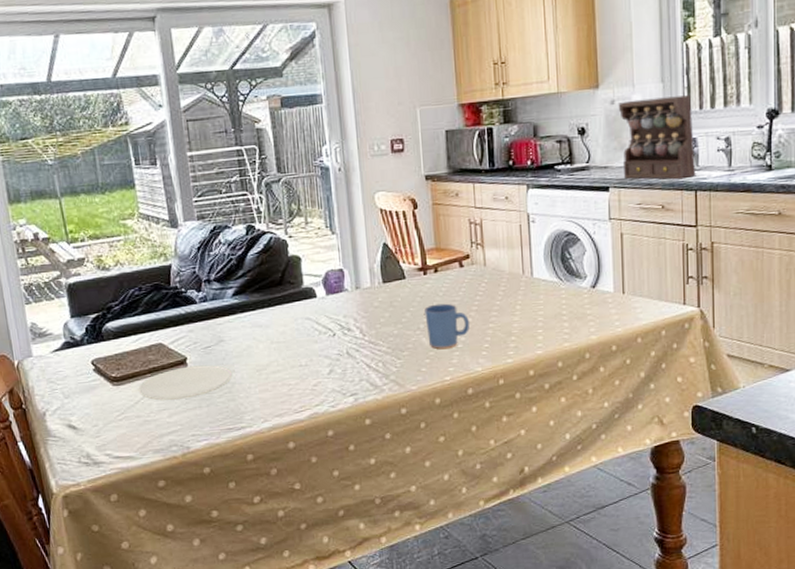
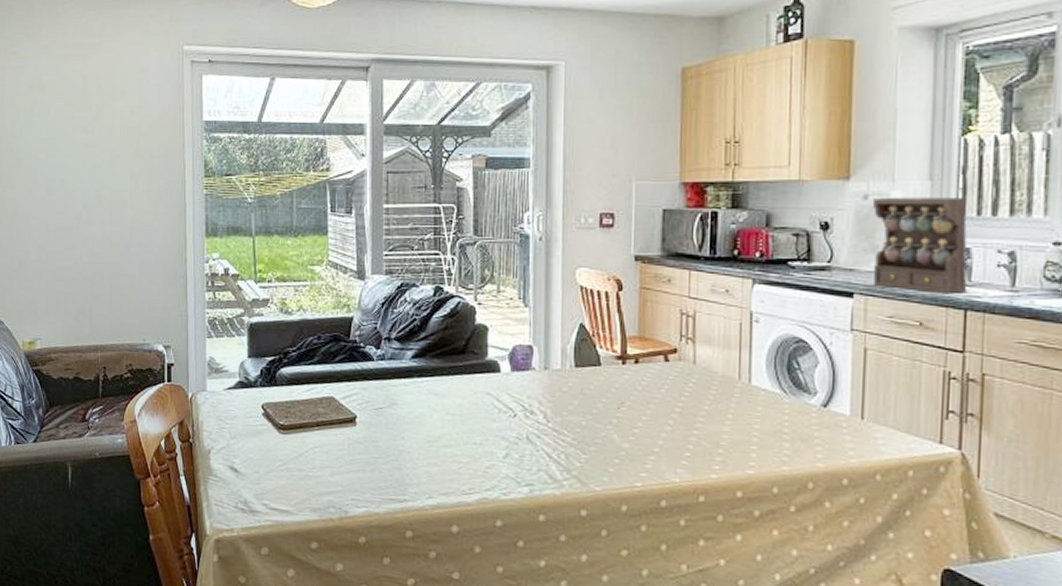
plate: present [138,365,233,401] -> none [303,425,402,460]
mug: present [424,303,470,349] -> none [619,398,671,451]

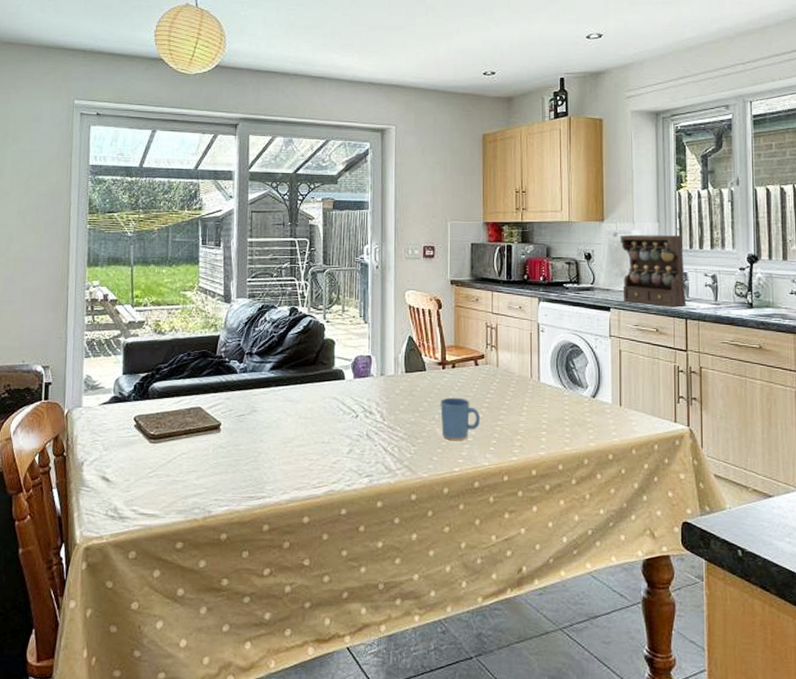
mug: none [619,398,671,451] -> present [440,397,481,440]

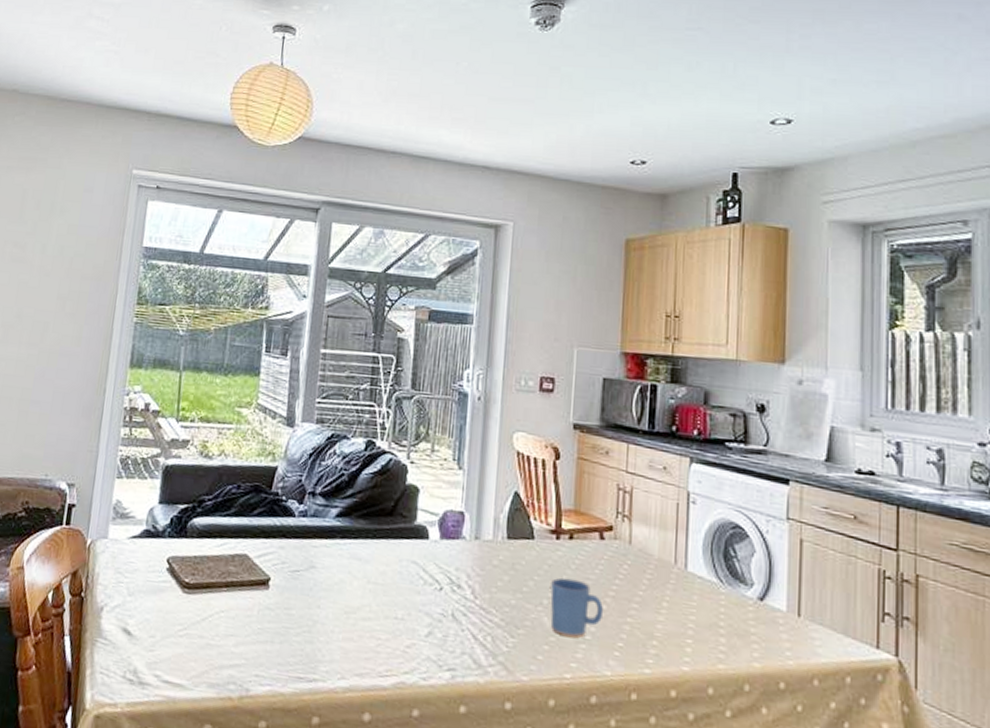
spice rack: present [620,234,686,308] -> none [806,384,898,489]

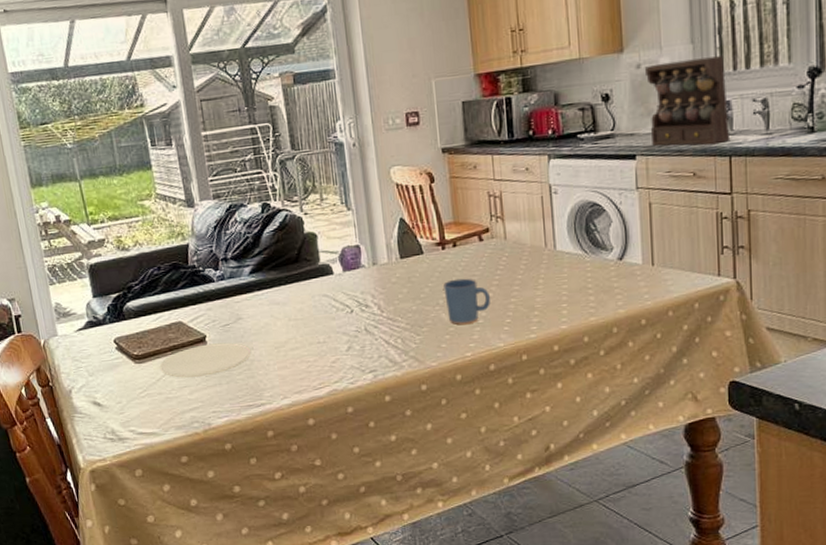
plate: none [208,588,317,629] -> present [159,342,252,378]
spice rack: none [806,384,898,489] -> present [644,56,729,147]

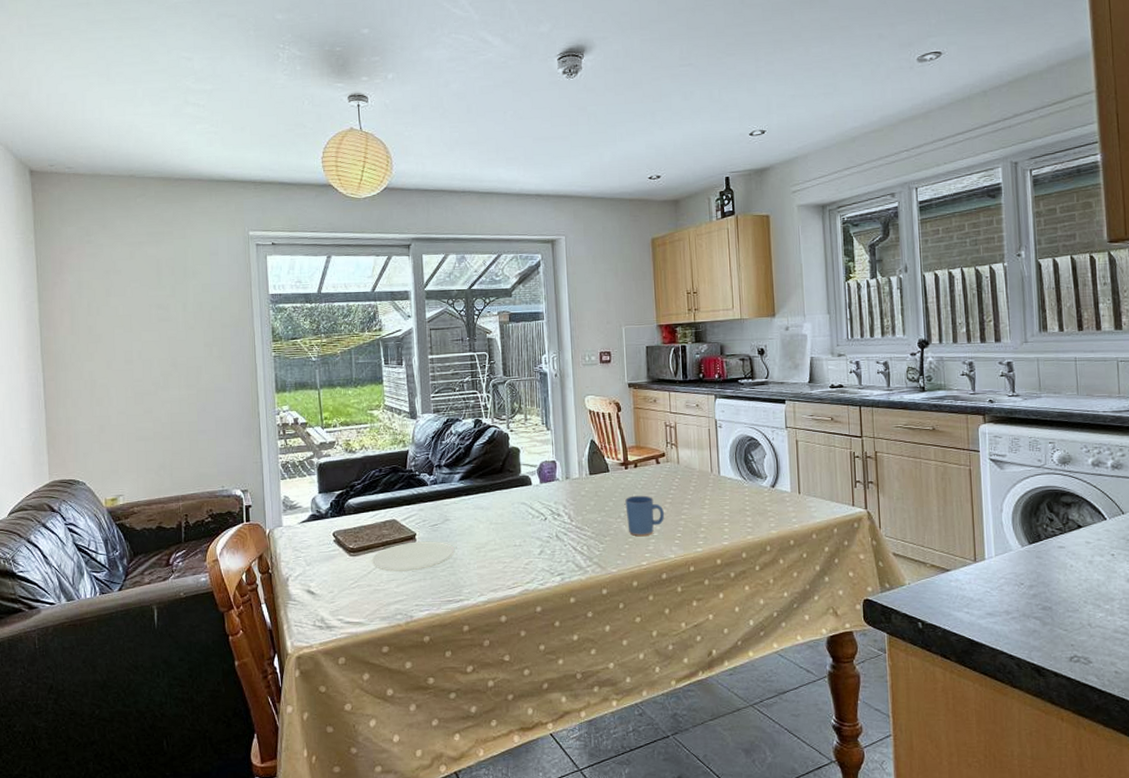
spice rack: present [644,56,729,147] -> none [791,325,859,396]

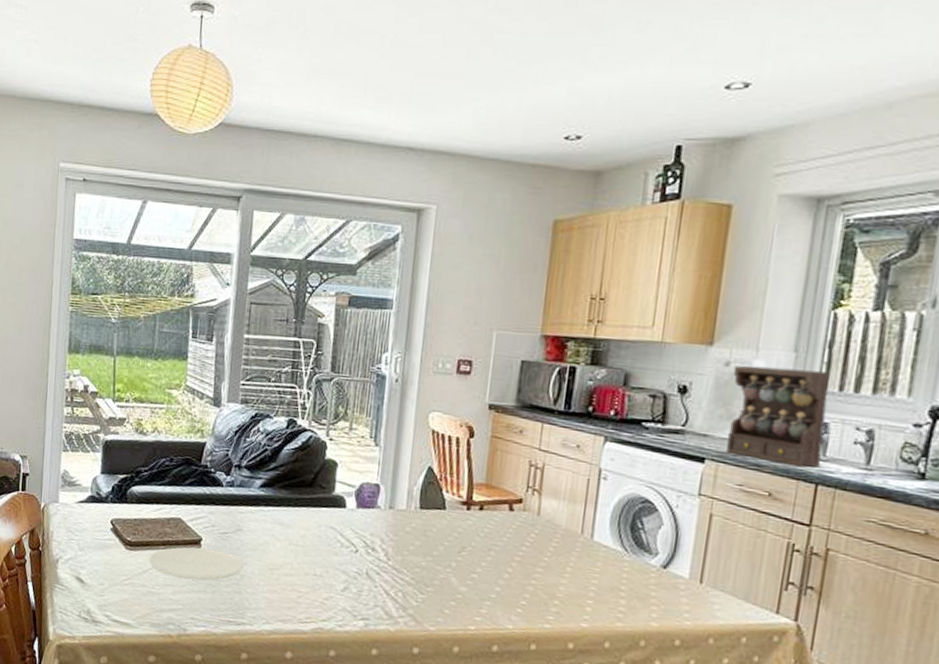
mug: present [625,495,665,536] -> none [458,544,510,596]
spice rack: none [791,325,859,396] -> present [726,365,830,468]

